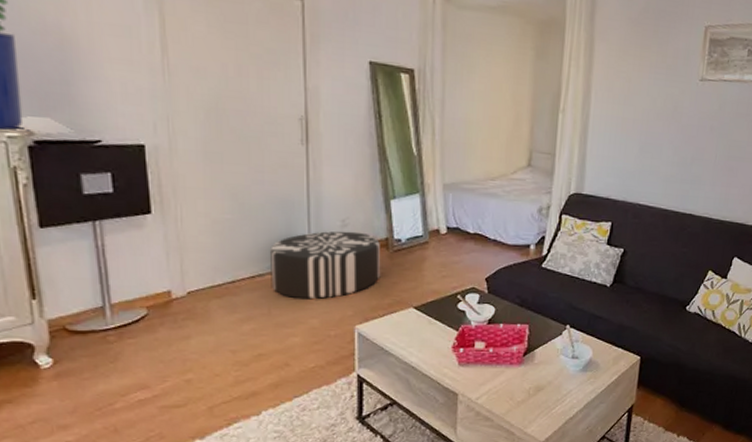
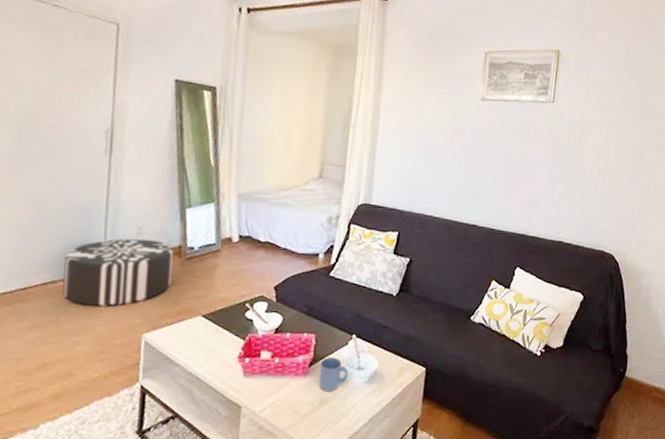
mug: none [534,347,563,380] -> present [319,357,349,392]

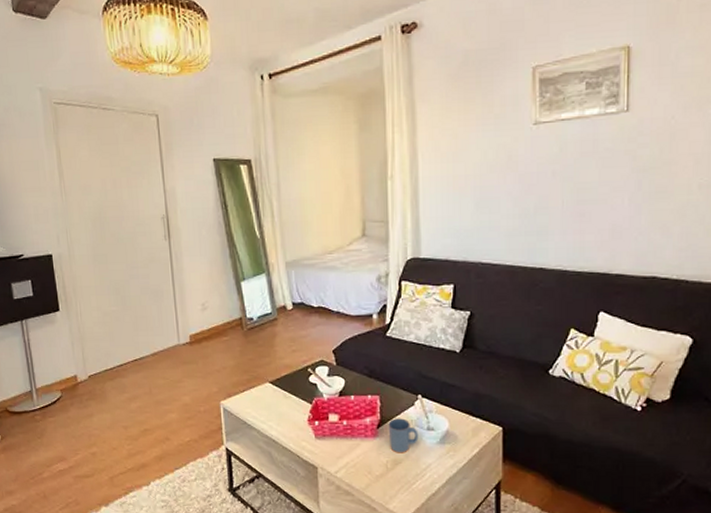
pouf: present [62,238,173,307] -> none [147,314,238,379]

